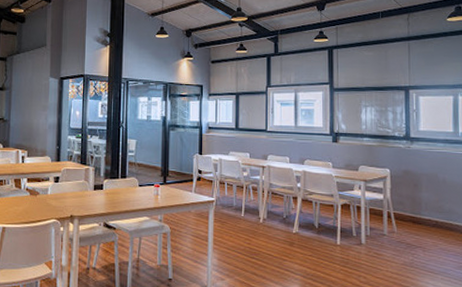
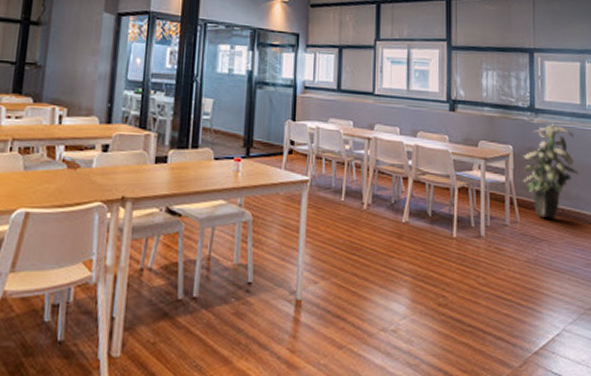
indoor plant: none [397,146,452,230] -> present [520,119,579,219]

